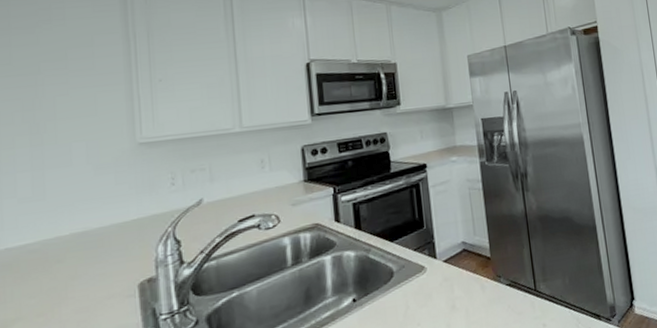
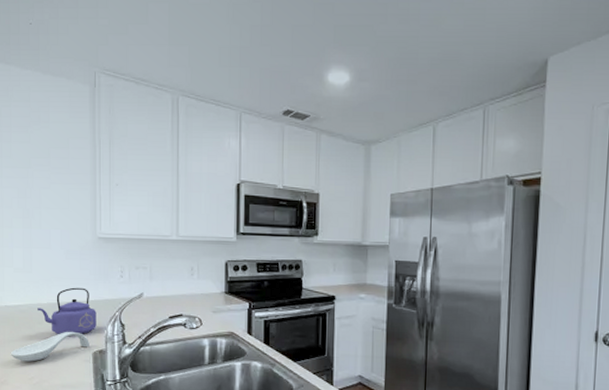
spoon rest: none [14,262,133,317] -> present [10,331,89,362]
kettle: none [55,206,142,272] -> present [37,287,97,335]

